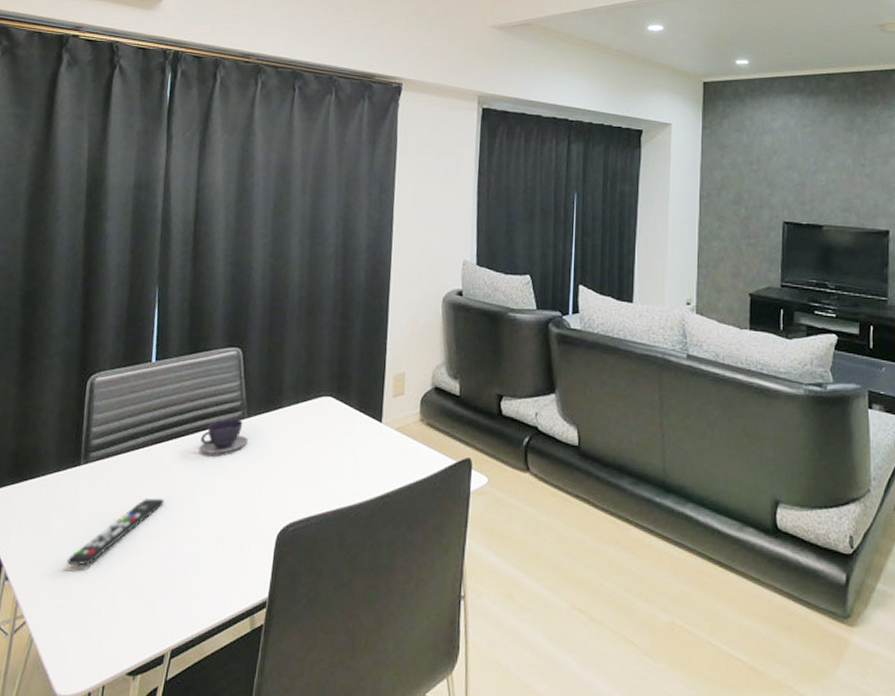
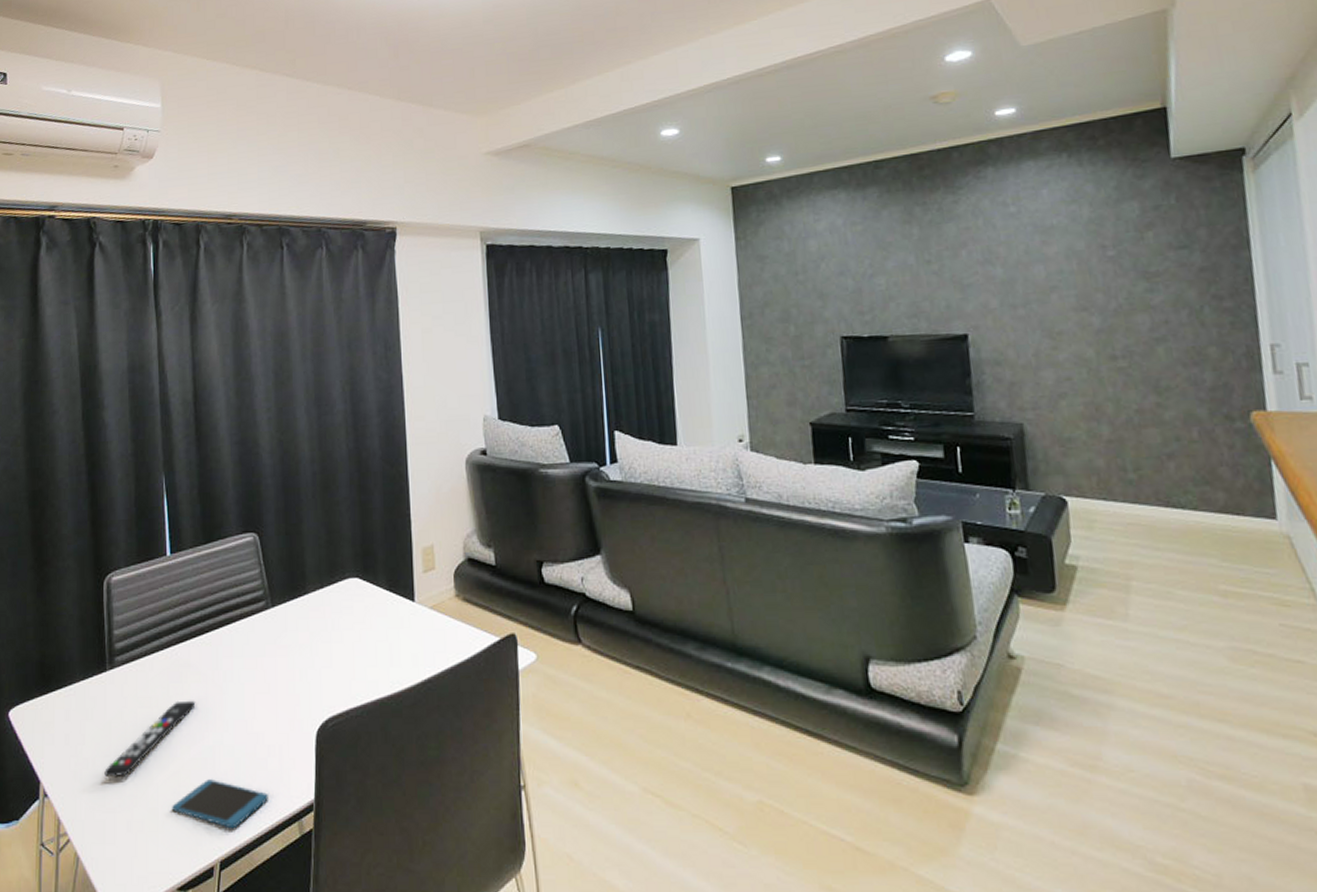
smartphone: none [129,573,225,621] -> present [171,779,268,829]
teacup: present [200,419,248,454] -> none [226,610,275,649]

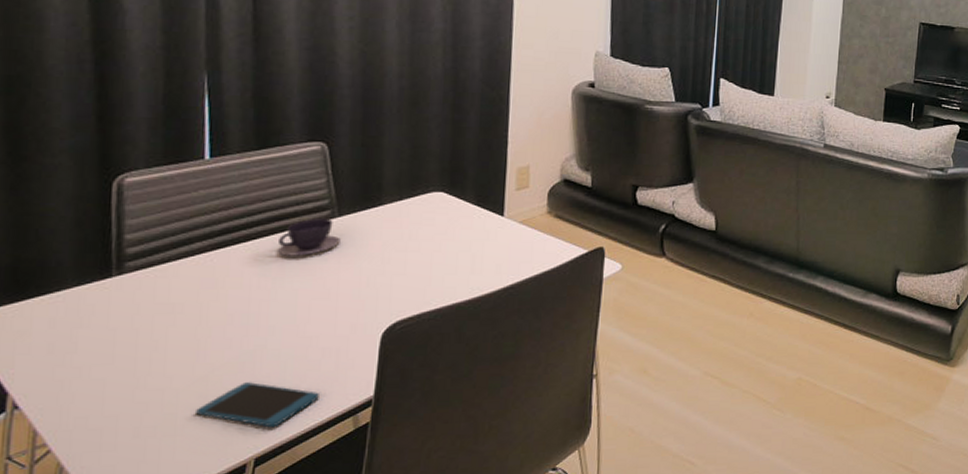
remote control: present [104,700,196,778] -> none [104,306,234,386]
teacup: none [226,610,275,649] -> present [278,219,341,256]

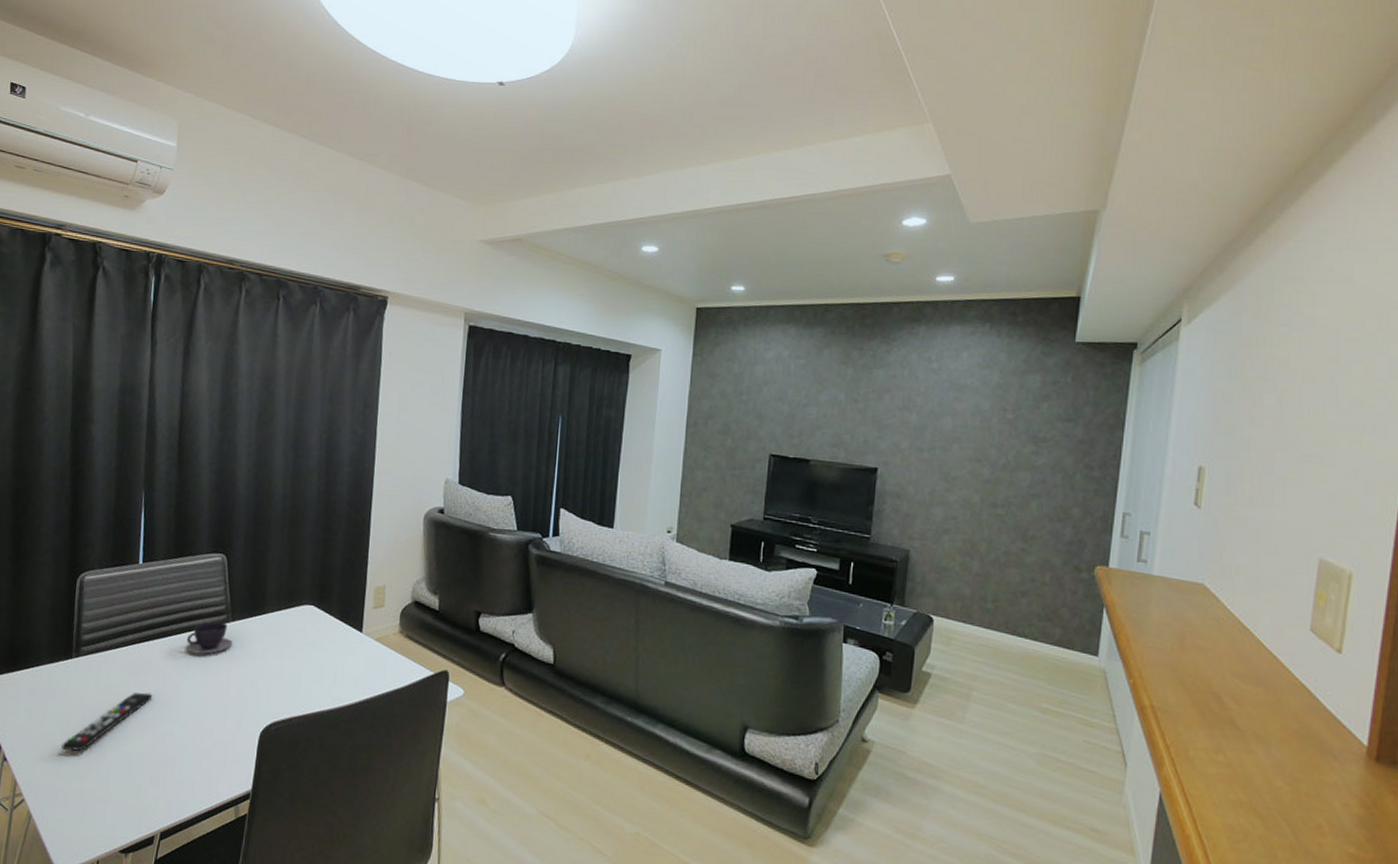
remote control: none [104,306,234,386] -> present [62,691,153,752]
smartphone: present [194,382,319,428] -> none [120,762,210,807]

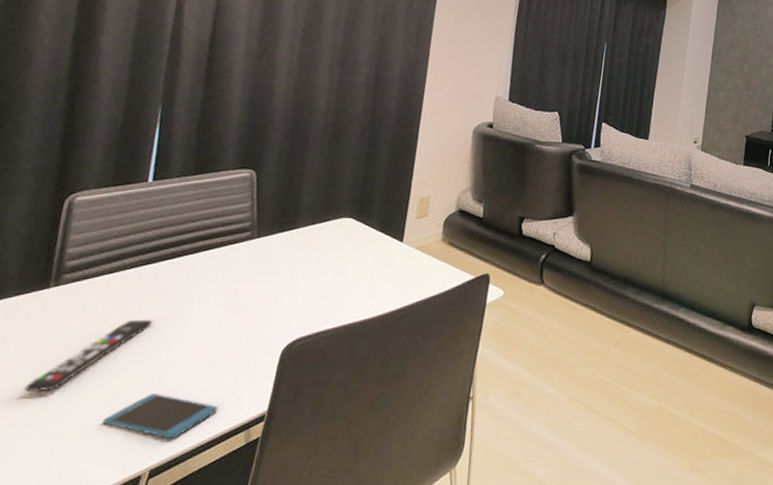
smartphone: none [120,762,210,807] -> present [102,394,218,440]
teacup: present [186,621,233,654] -> none [199,239,256,274]

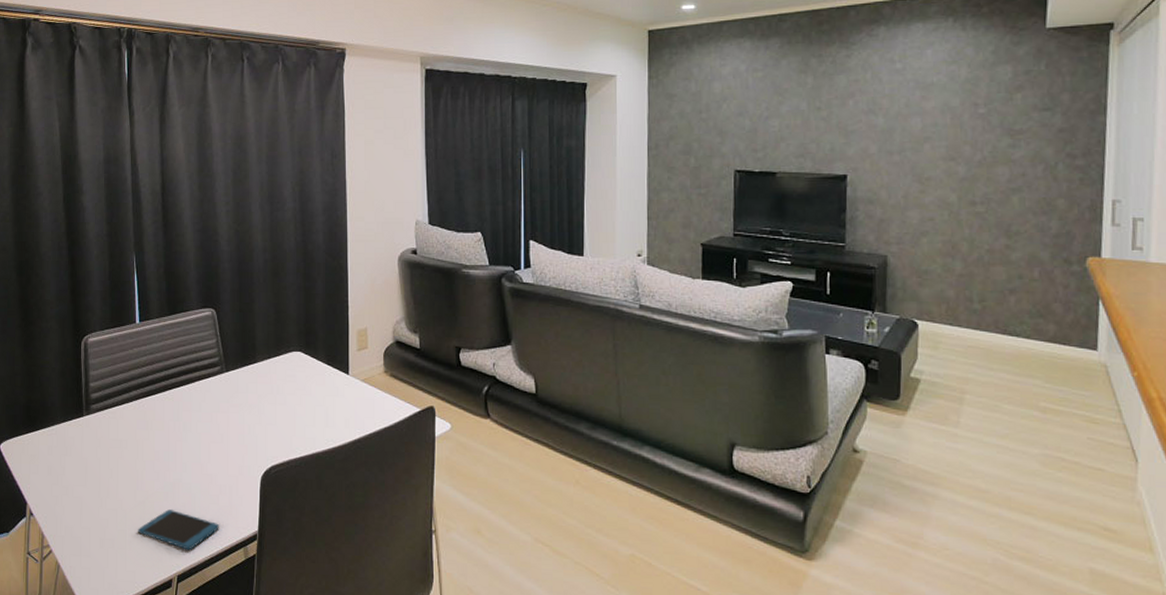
remote control: present [24,319,153,393] -> none [81,444,159,504]

